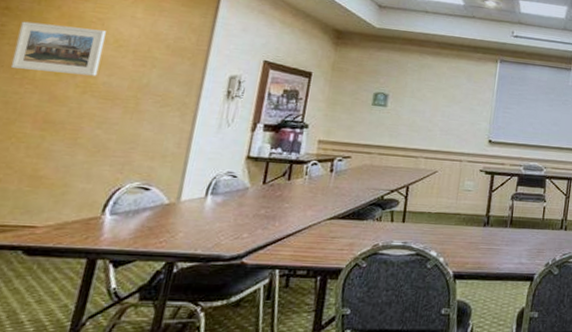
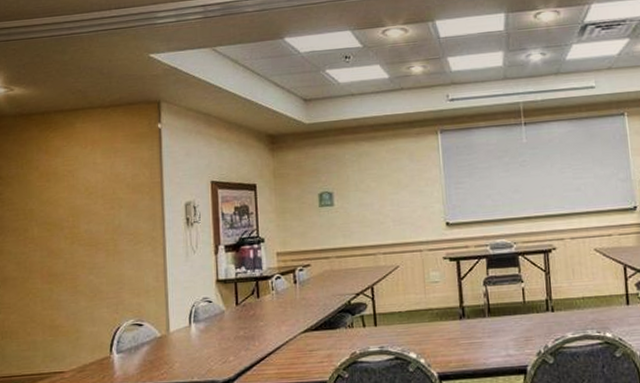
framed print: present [10,21,106,76] -> none [13,181,79,231]

